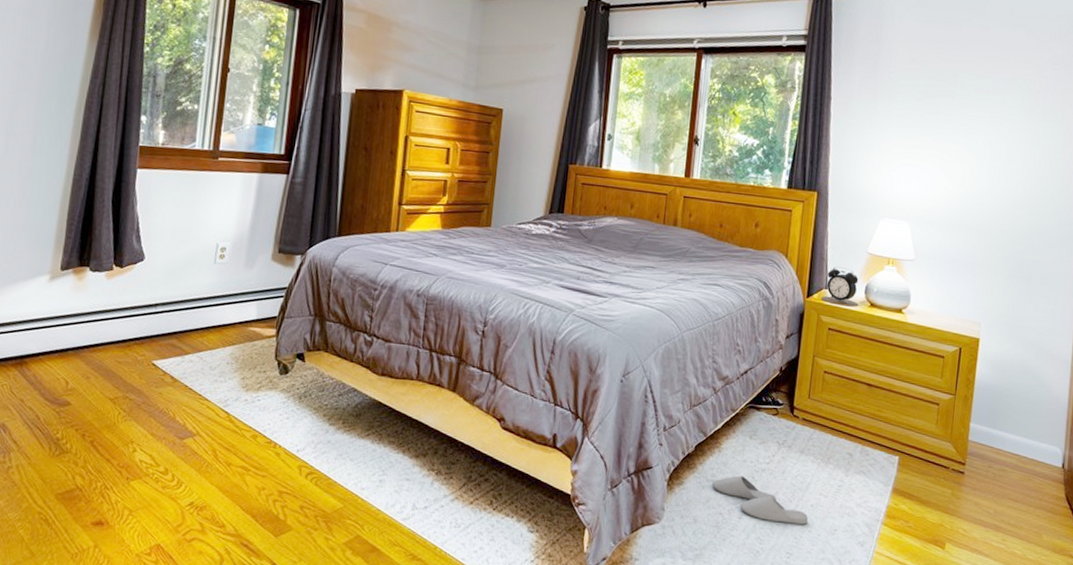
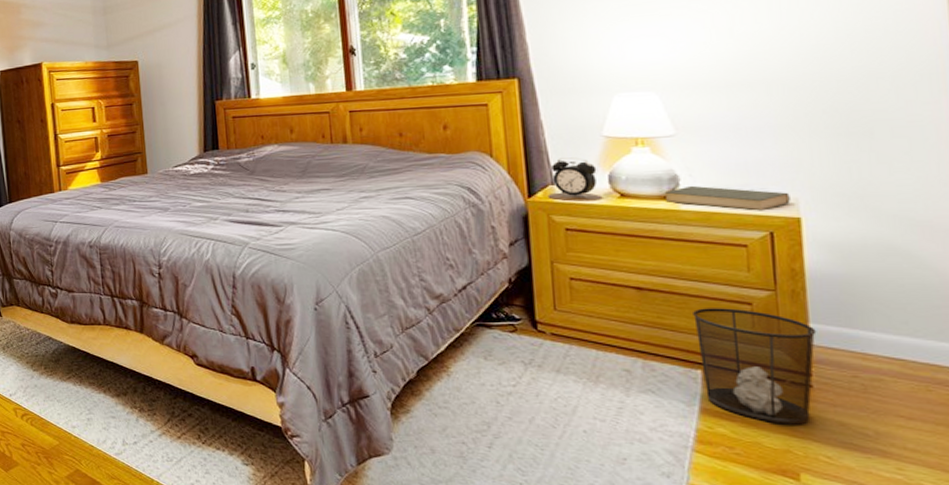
slippers: present [712,475,808,526] -> none [445,401,583,454]
waste bin: none [898,405,974,504] -> present [693,308,817,425]
book: none [900,303,976,330] -> present [665,185,790,211]

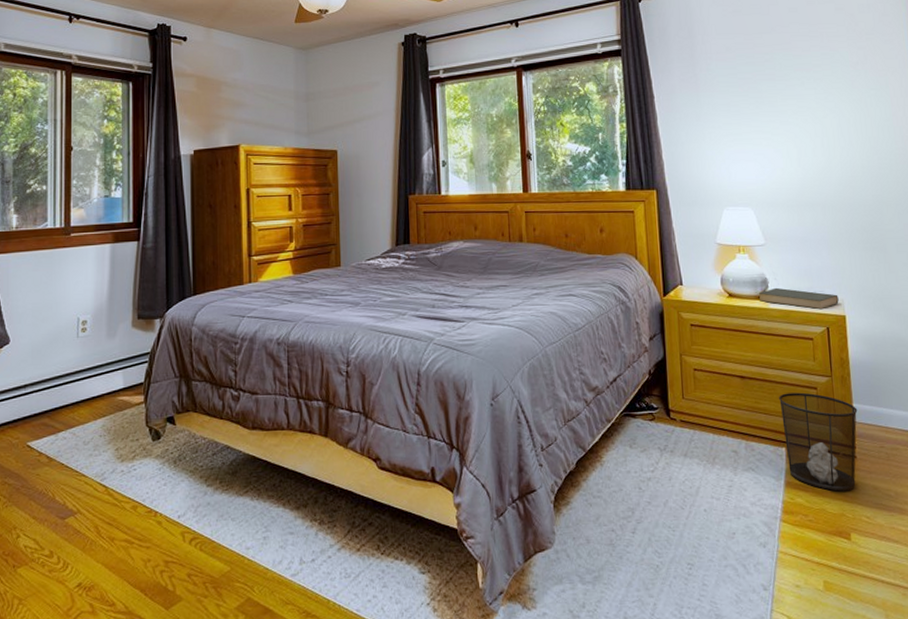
alarm clock: present [547,157,603,202] -> none [677,261,717,300]

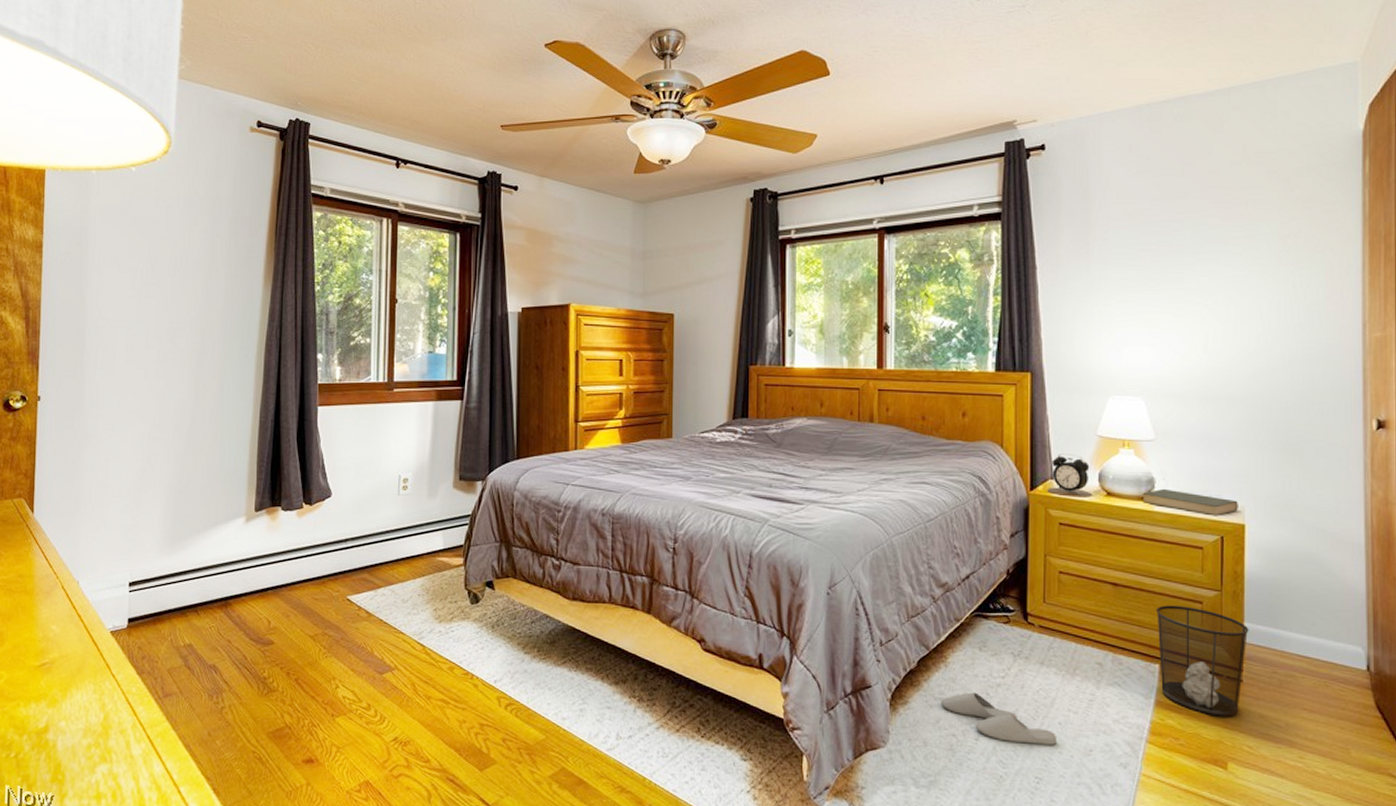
slippers: none [599,488,704,533] -> present [941,692,1056,746]
alarm clock: none [677,261,717,300] -> present [1047,454,1093,497]

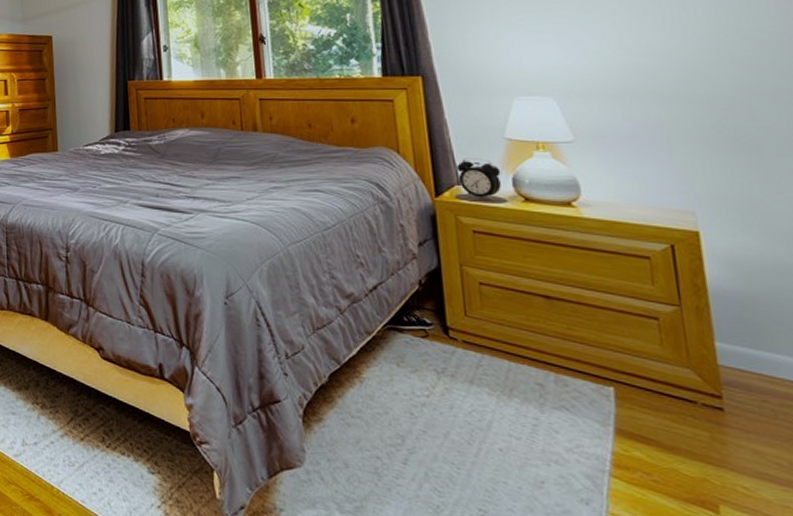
slippers: present [941,692,1056,746] -> none [359,411,499,475]
book: present [1143,488,1238,516] -> none [568,193,688,223]
waste bin: present [1156,605,1249,717] -> none [602,321,725,452]

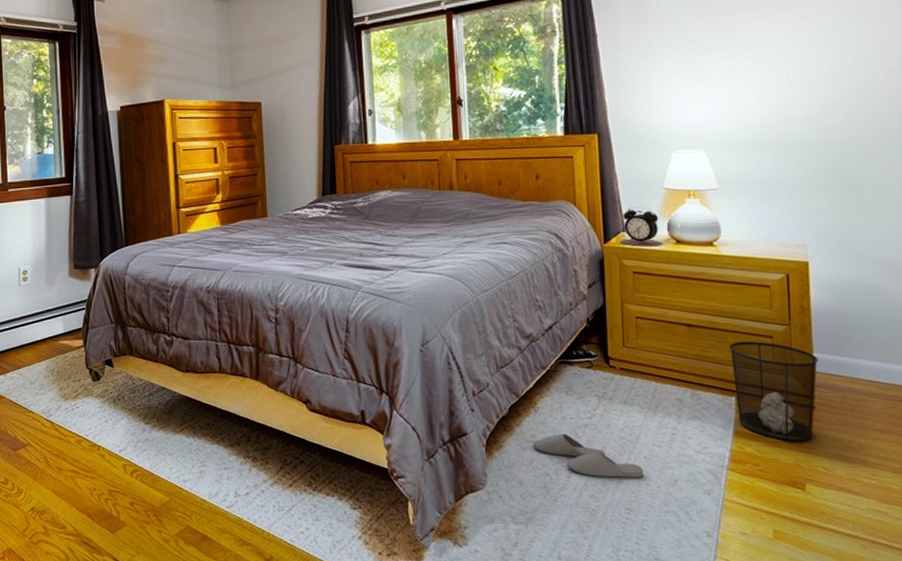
slippers: none [359,411,499,475] -> present [533,433,643,479]
waste bin: none [602,321,725,452] -> present [730,341,819,442]

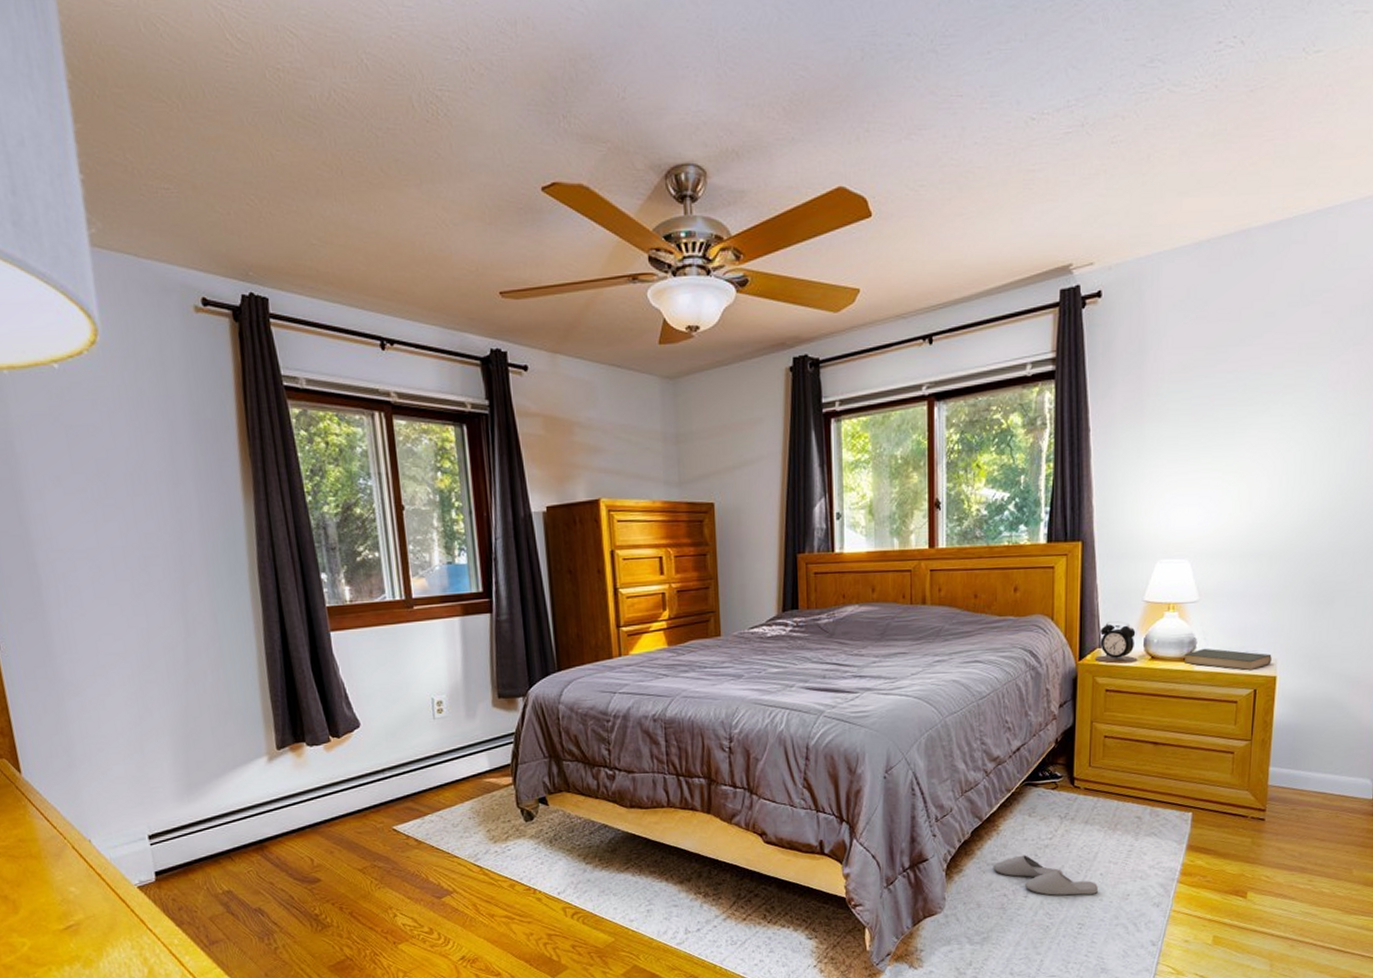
book: none [710,233,801,256] -> present [1185,648,1272,671]
waste bin: present [730,341,819,442] -> none [1192,757,1274,854]

